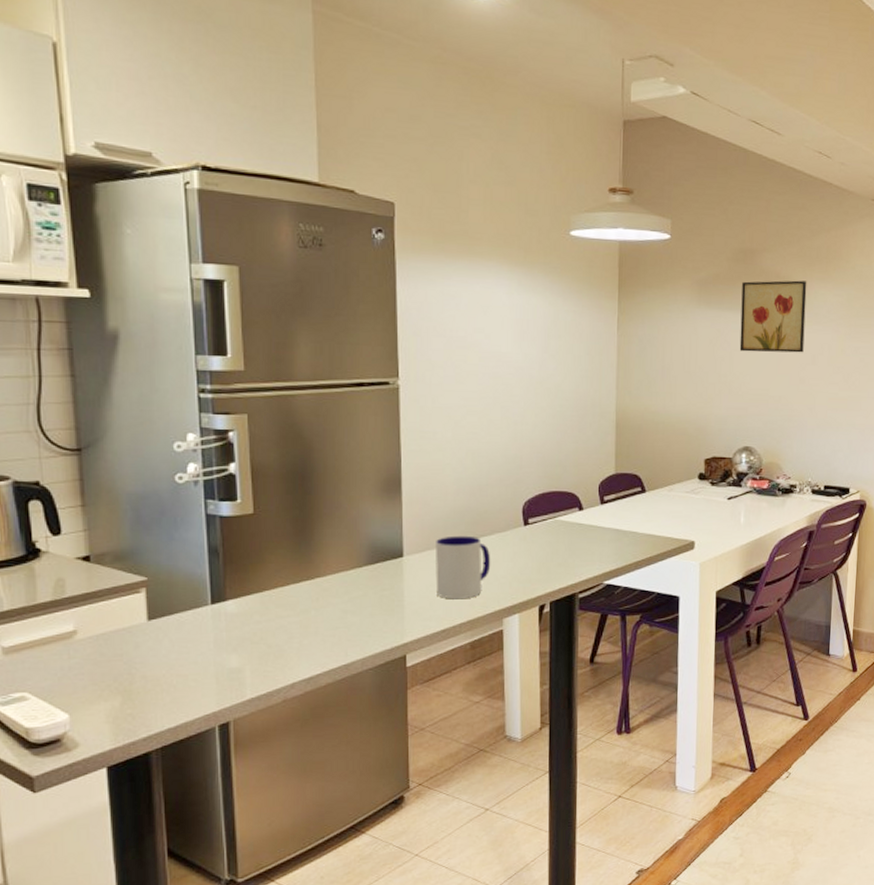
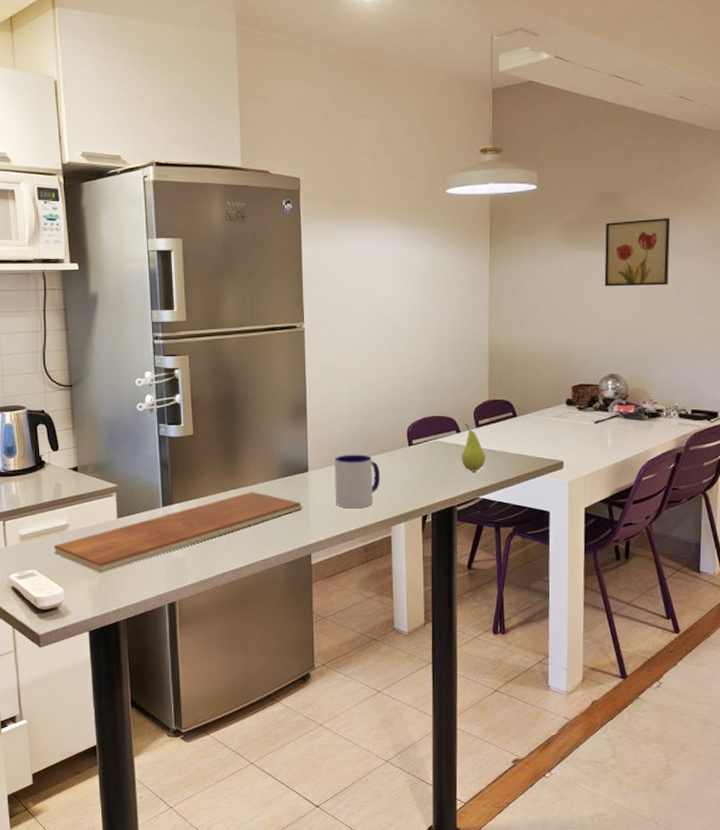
chopping board: none [54,582,396,692] -> present [53,491,303,573]
fruit: none [584,499,612,554] -> present [461,423,486,472]

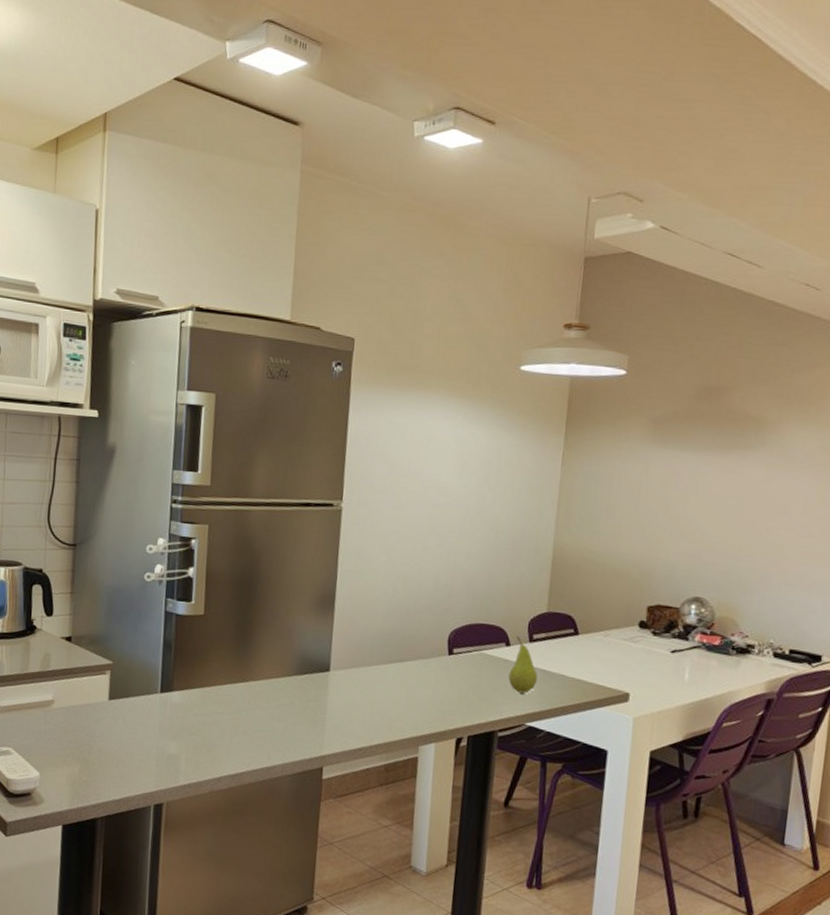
chopping board: present [53,491,303,573] -> none [34,686,320,761]
mug: present [335,454,381,509] -> none [357,656,413,721]
wall art: present [604,218,671,287] -> none [696,420,783,500]

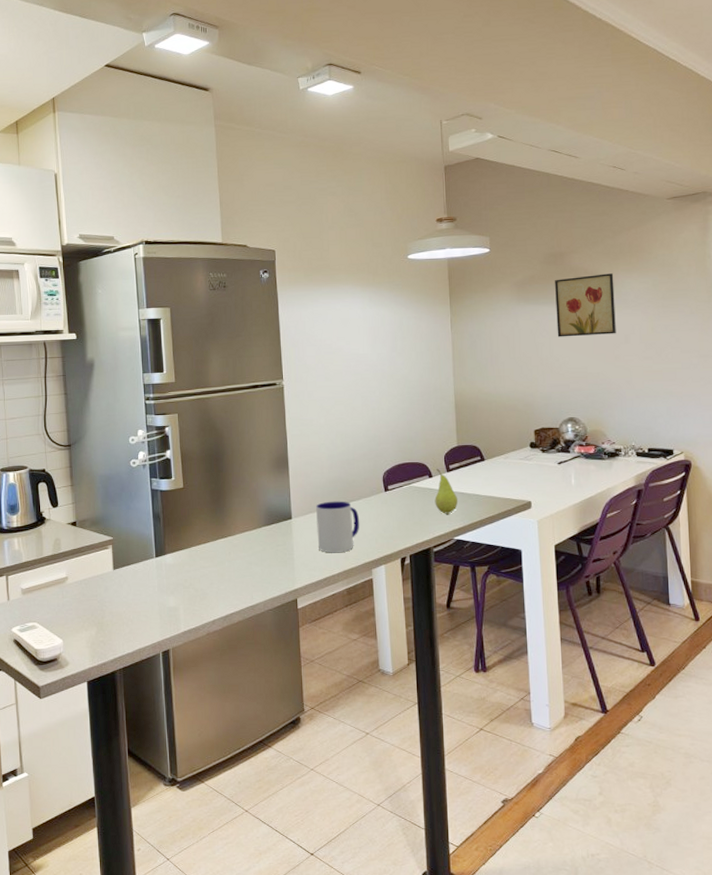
mug: none [357,656,413,721] -> present [316,501,360,553]
wall art: none [696,420,783,500] -> present [555,273,616,337]

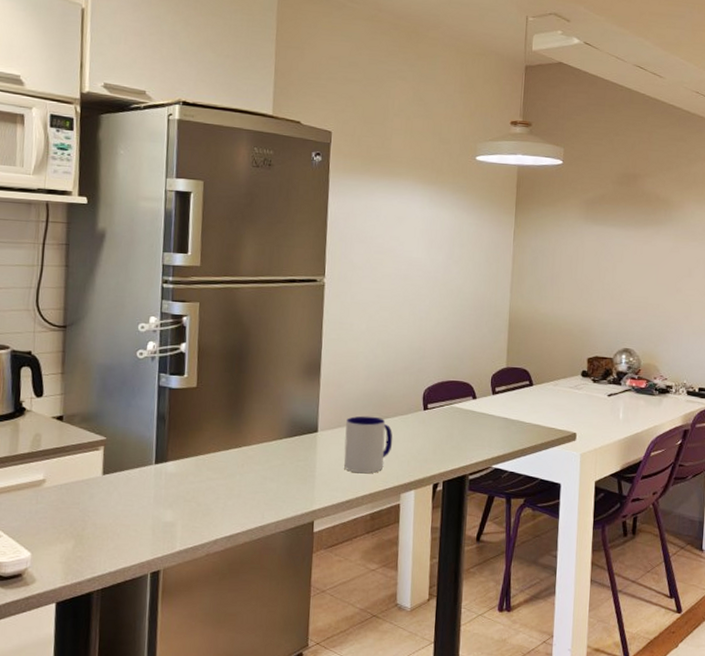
fruit: present [434,468,458,514] -> none [476,390,501,440]
wall art: present [555,273,616,337] -> none [622,201,685,266]

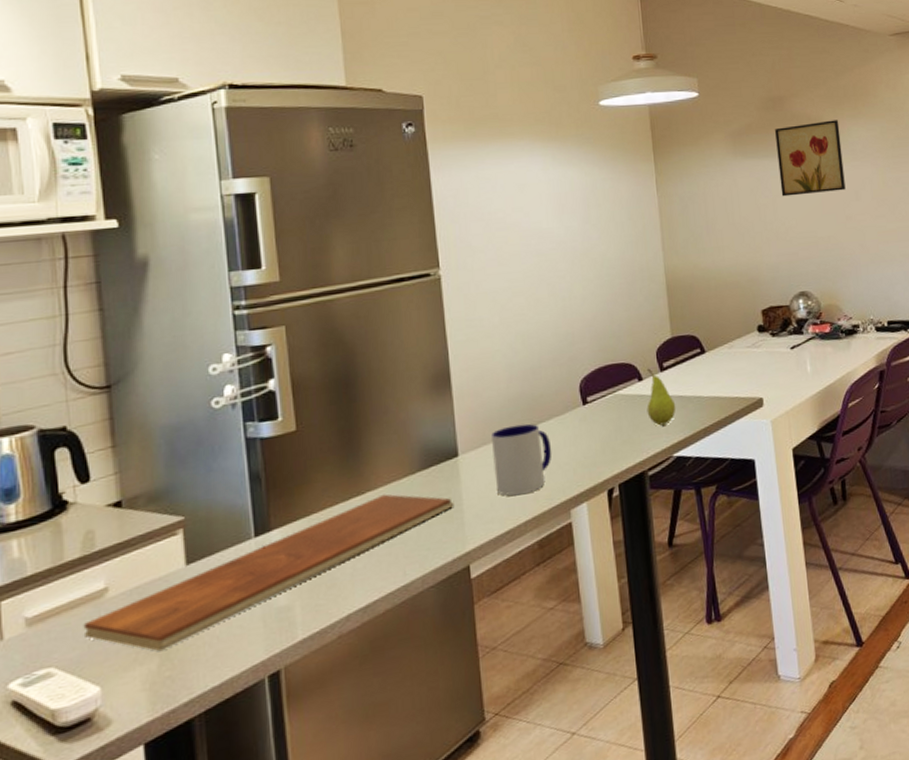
chopping board: none [24,450,309,536] -> present [83,494,455,652]
fruit: none [476,390,501,440] -> present [646,368,676,426]
wall art: none [622,201,685,266] -> present [775,120,846,197]

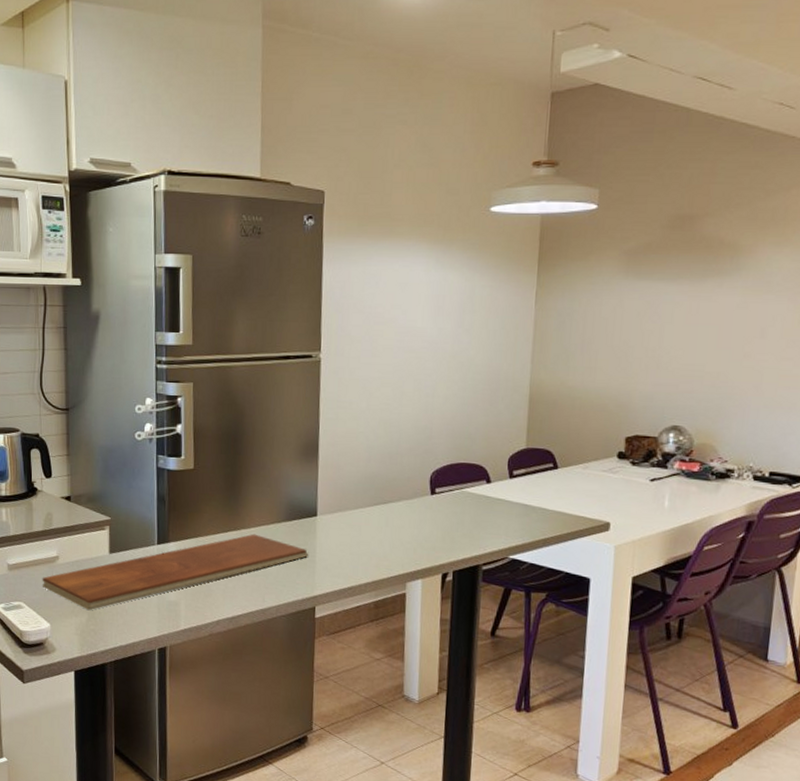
mug: present [491,424,552,496] -> none [345,500,398,560]
fruit: present [646,368,676,426] -> none [490,473,520,528]
wall art: present [775,120,846,197] -> none [671,246,758,325]

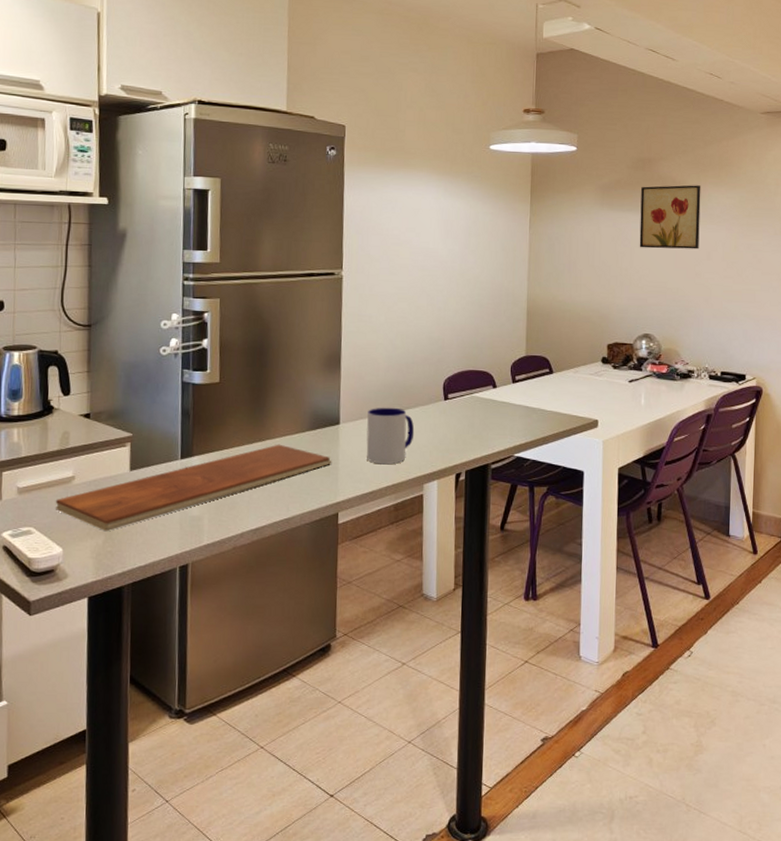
mug: none [345,500,398,560] -> present [366,407,415,465]
wall art: none [671,246,758,325] -> present [639,185,701,250]

